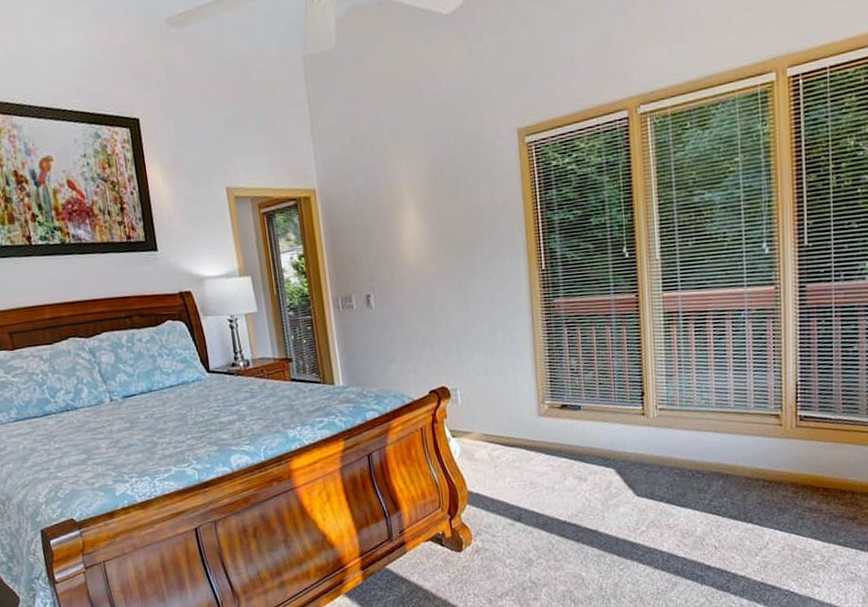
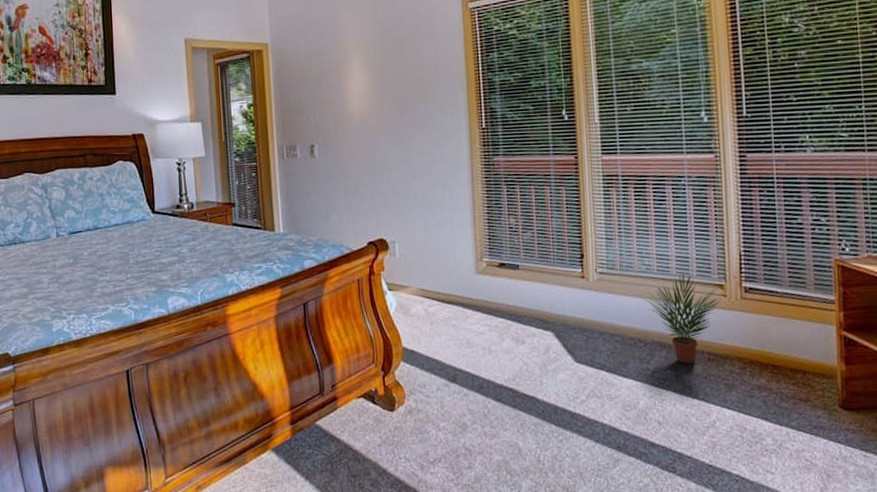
potted plant: none [700,406,776,492] -> present [641,274,720,365]

